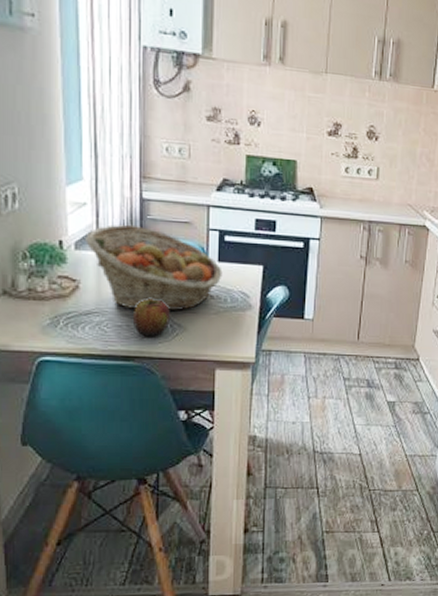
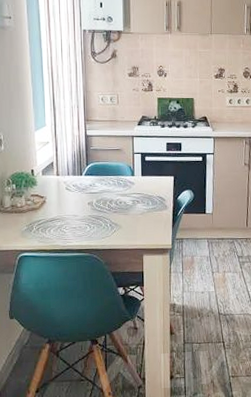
fruit basket: present [85,224,223,311] -> none [49,154,145,215]
apple: present [134,299,170,337] -> none [84,206,109,235]

